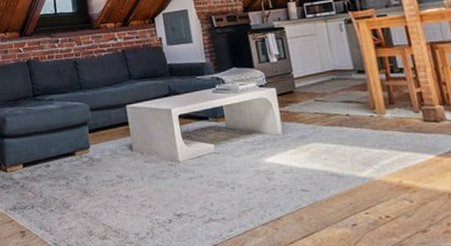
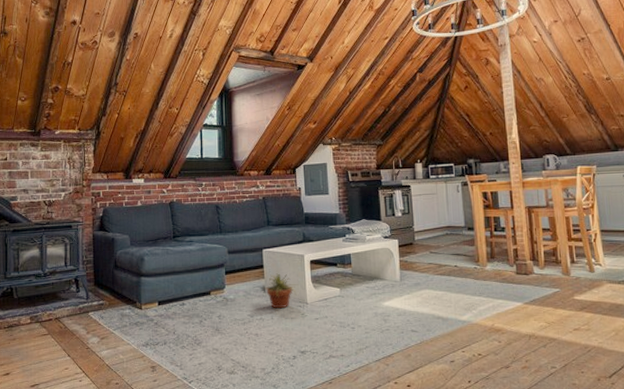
potted plant: none [128,130,168,169] -> present [262,273,299,309]

